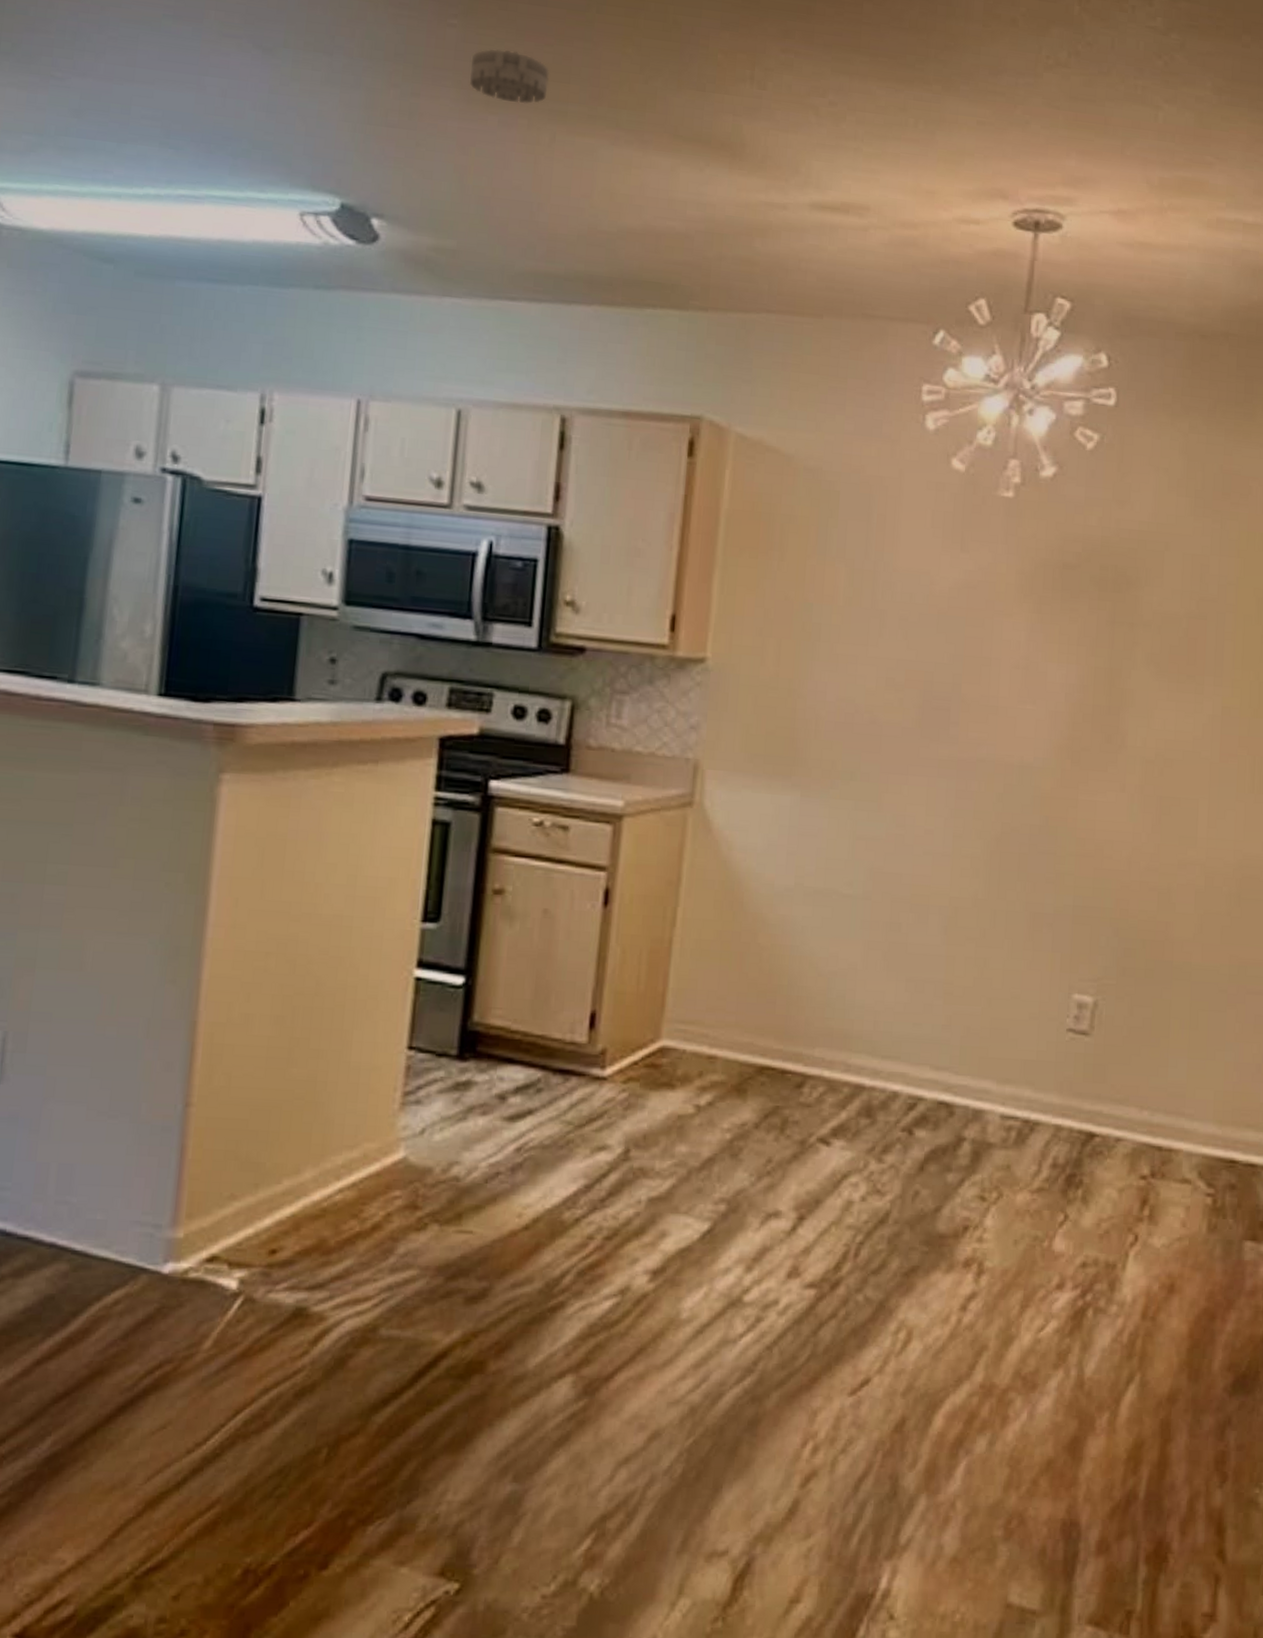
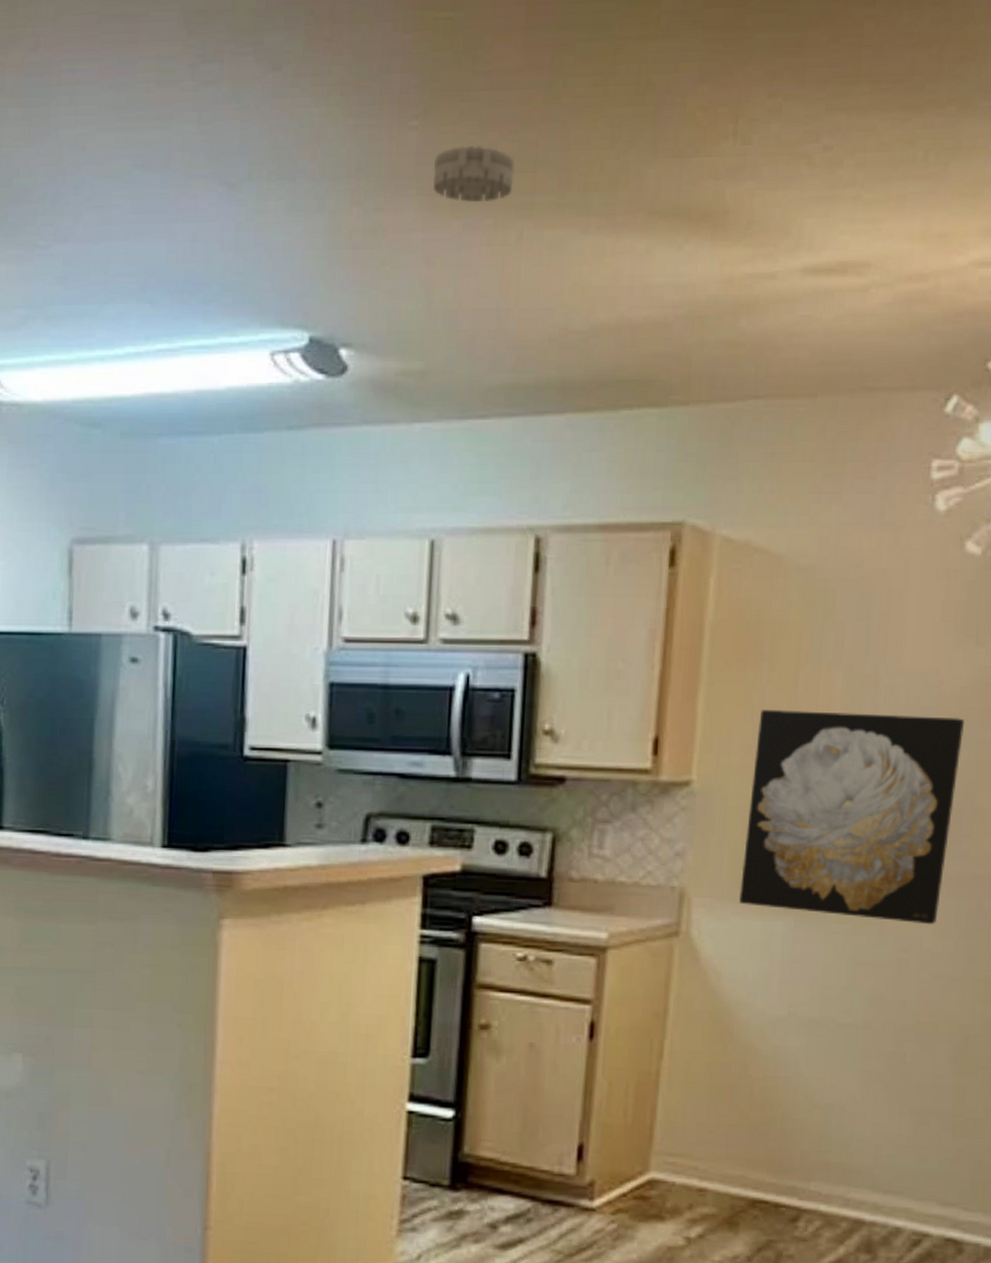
wall art: none [750,596,951,804] -> present [739,709,964,925]

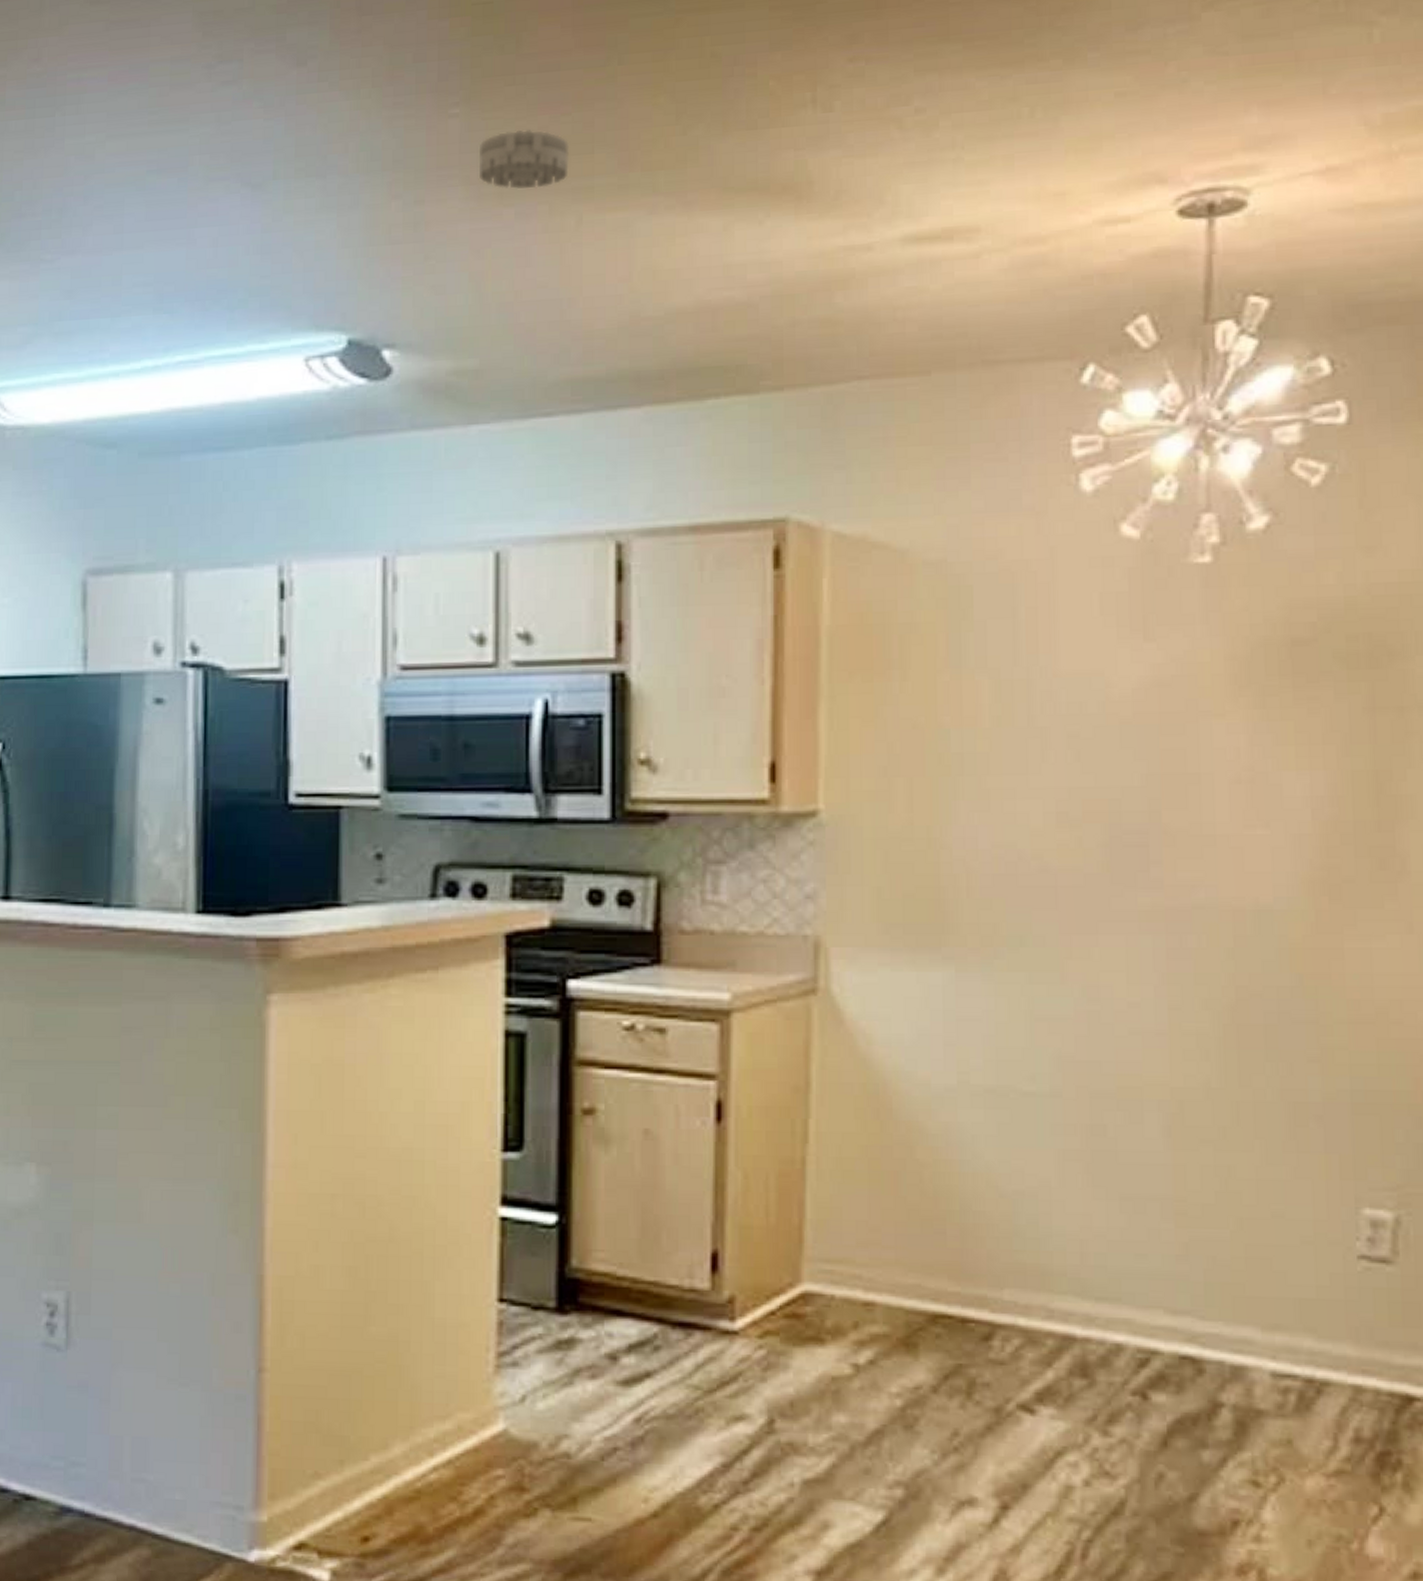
wall art: present [739,709,964,925] -> none [886,723,1140,969]

